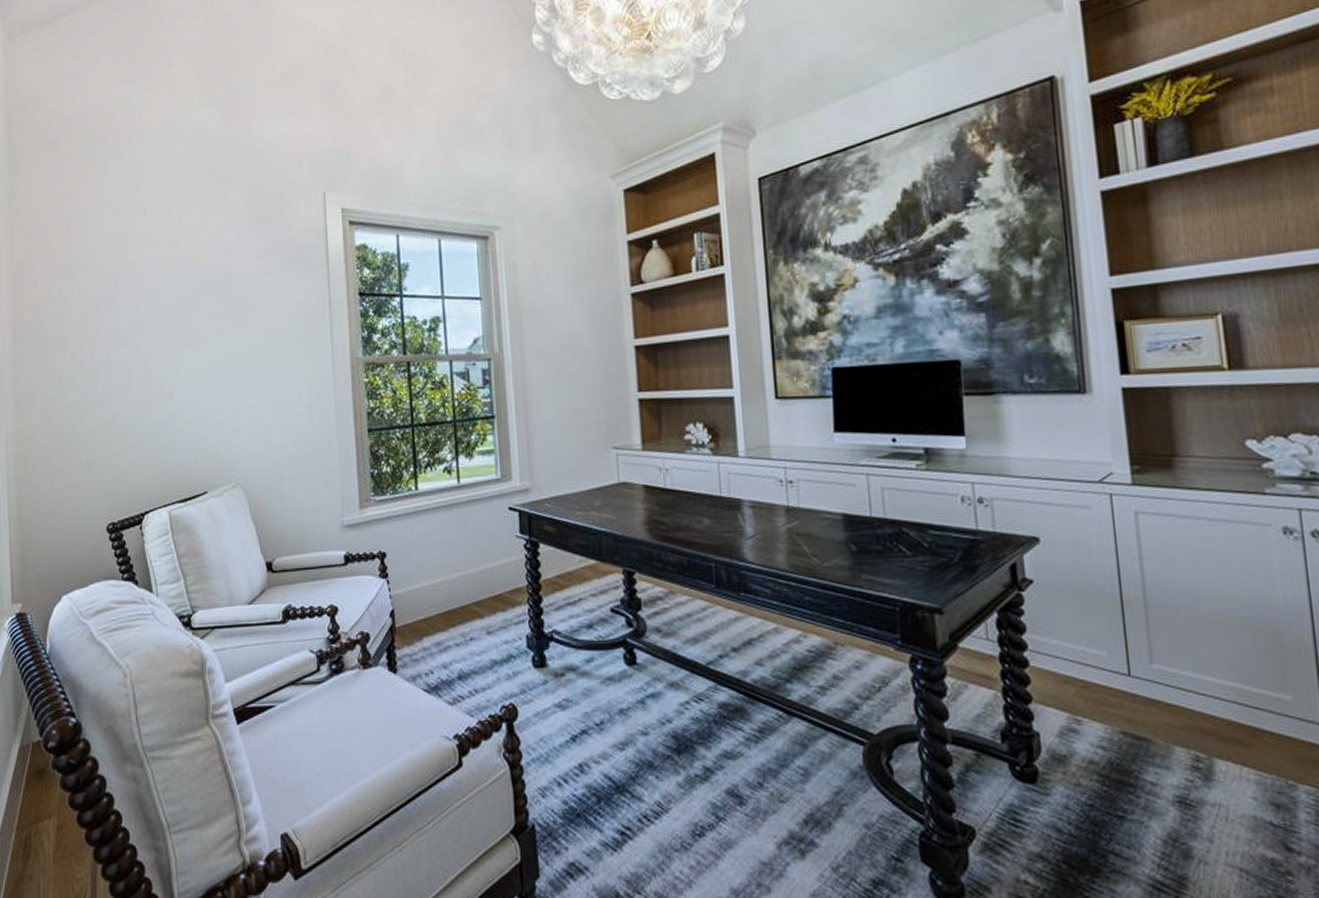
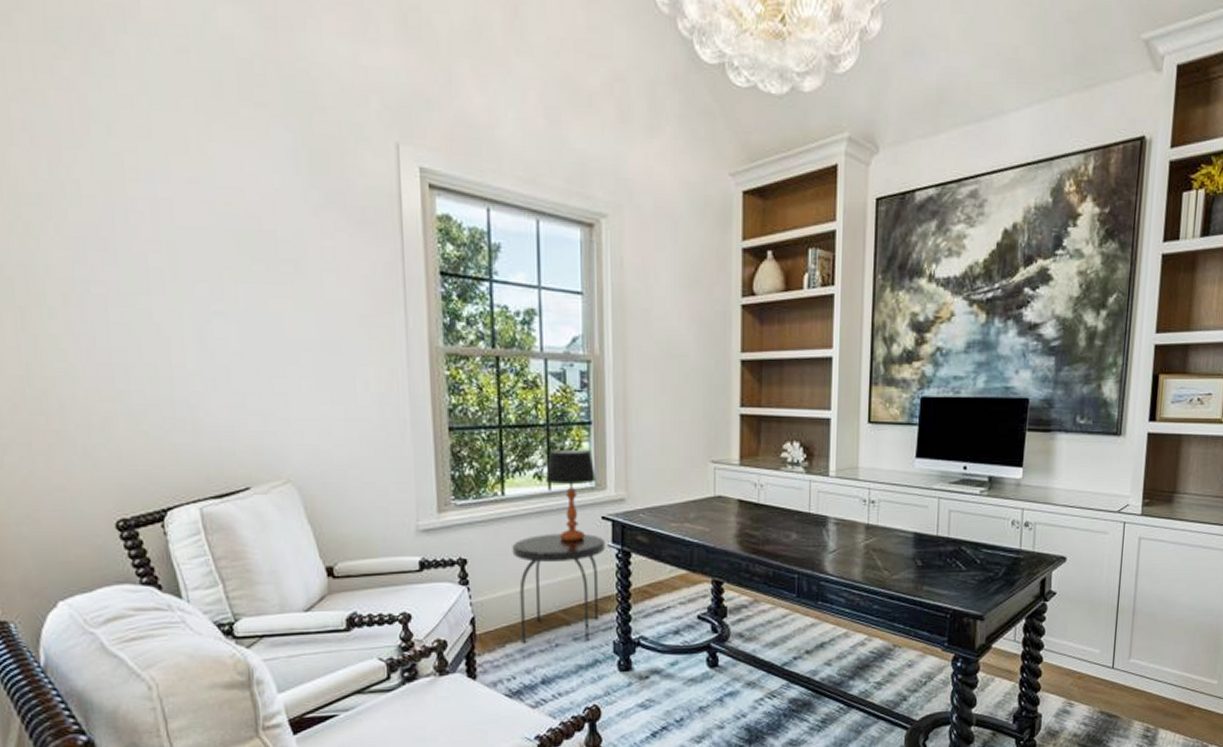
side table: none [426,525,515,636] -> present [512,533,606,642]
table lamp: none [454,442,502,534] -> present [545,449,596,542]

